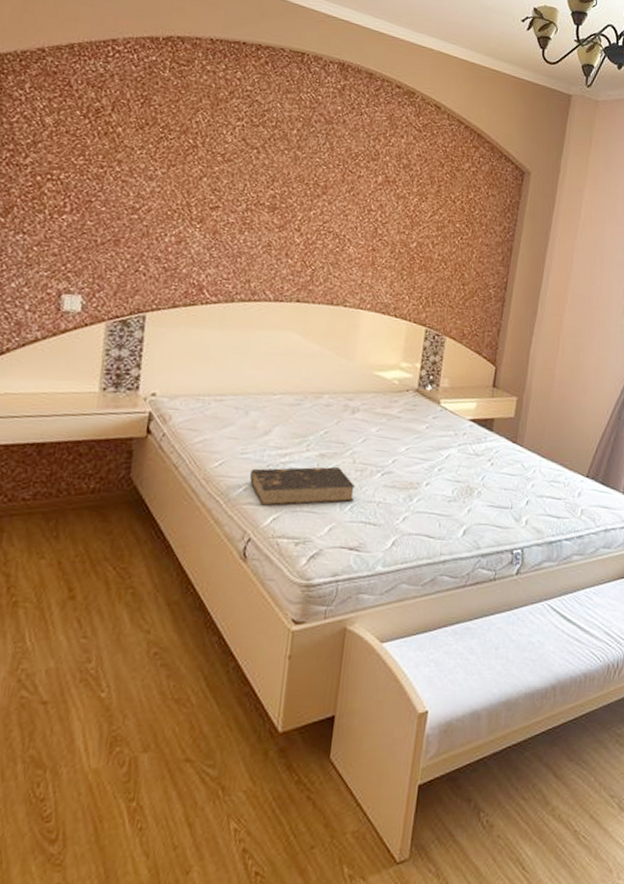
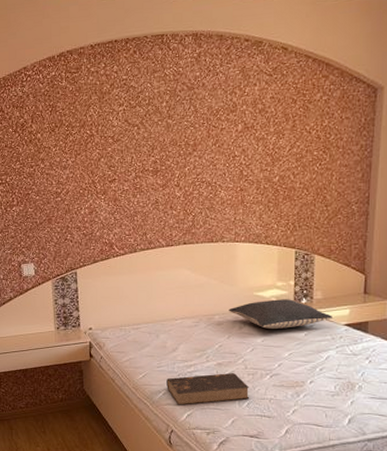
pillow: none [341,382,458,419] -> present [229,299,332,330]

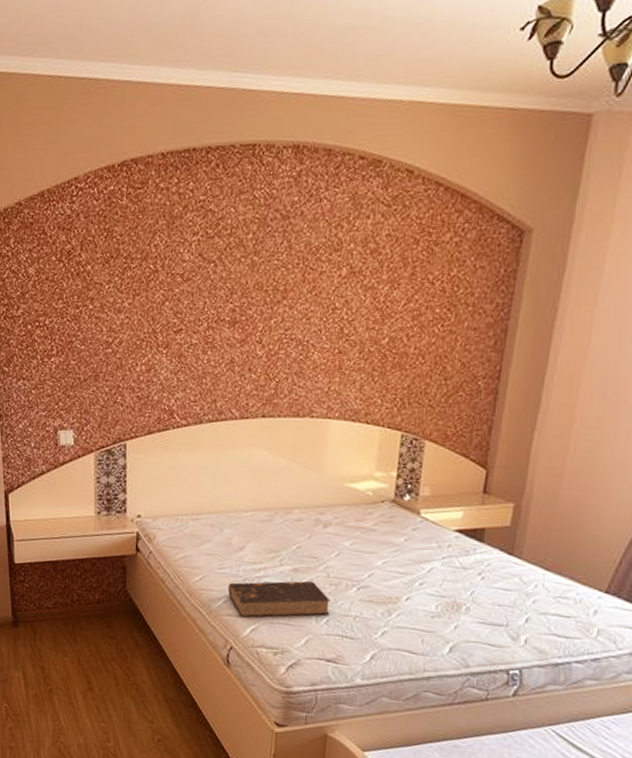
pillow: present [229,299,332,330] -> none [312,493,441,531]

